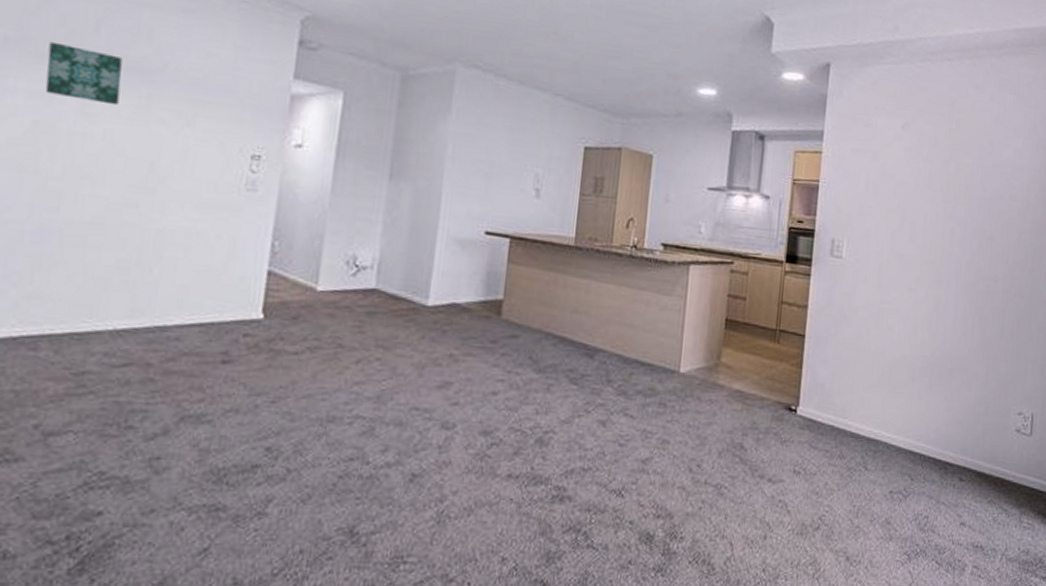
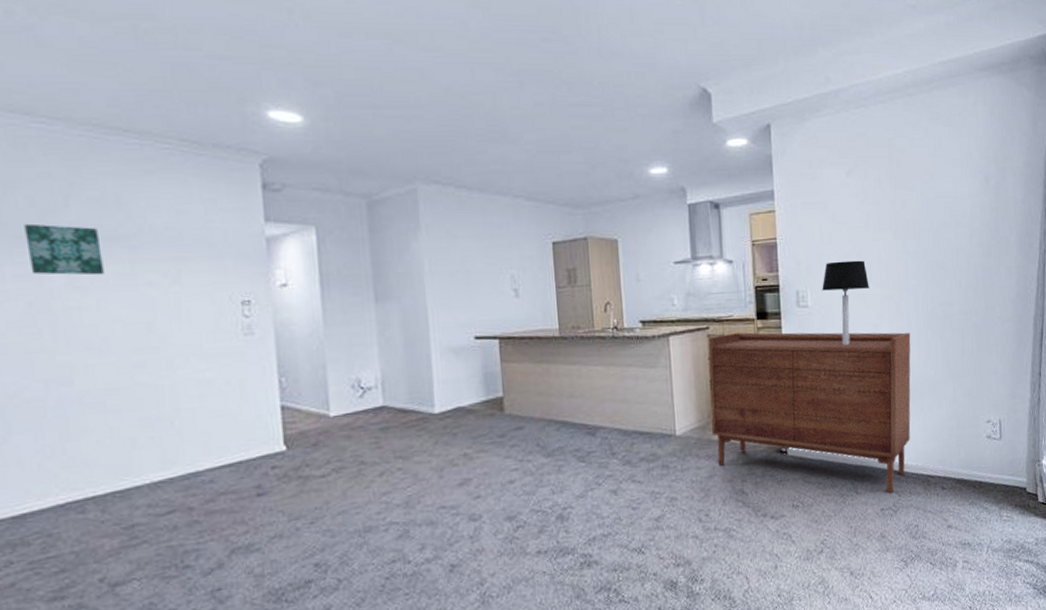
sideboard: none [719,272,948,476] -> present [708,332,911,494]
table lamp: none [859,214,911,306] -> present [822,260,869,345]

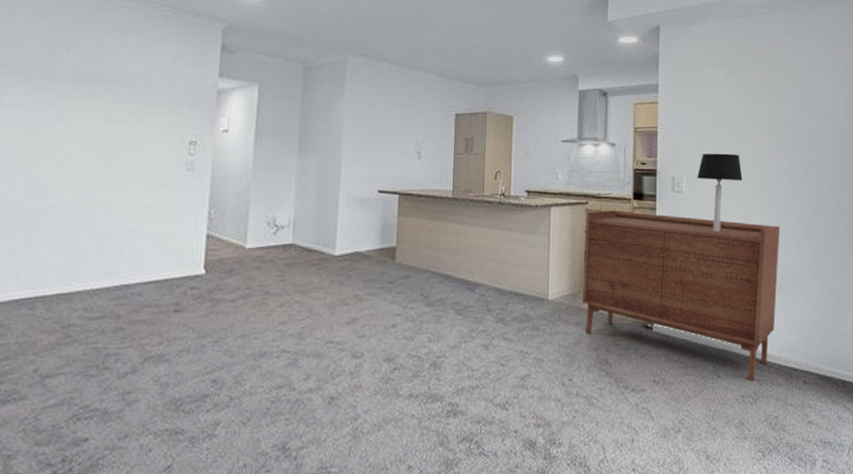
wall art: present [24,223,104,276] -> none [31,63,88,110]

